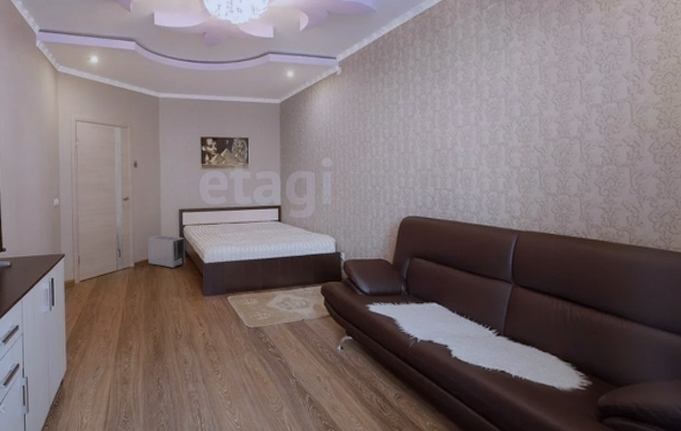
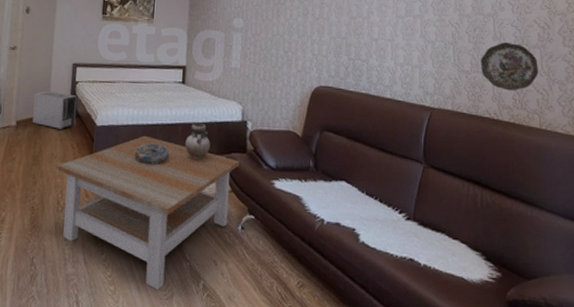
coffee table: none [173,270,336,404] -> present [57,135,240,291]
decorative bowl: none [240,277,272,295] -> present [134,144,170,164]
vase: none [285,256,308,289] -> present [185,122,211,159]
decorative plate: none [567,164,629,210] -> present [480,42,539,91]

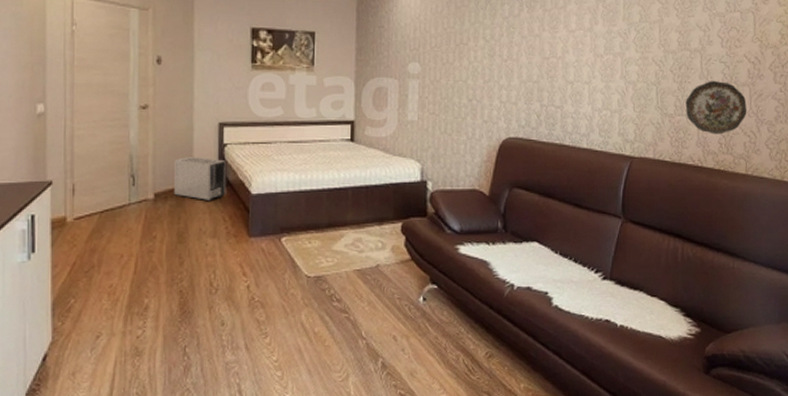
coffee table: present [57,135,240,291] -> none [207,202,419,373]
decorative bowl: present [134,144,170,164] -> none [298,212,340,235]
vase: present [185,122,211,159] -> none [356,185,386,226]

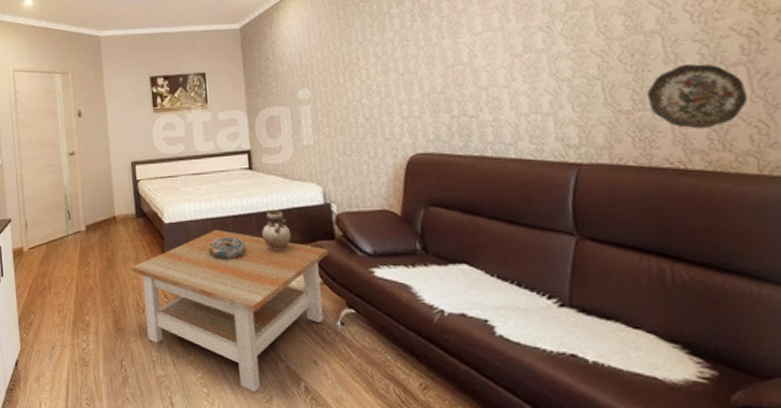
air purifier: present [173,157,226,202] -> none [98,193,143,231]
coffee table: none [207,202,419,373] -> present [132,229,329,393]
decorative bowl: none [298,212,340,235] -> present [208,238,247,259]
vase: none [356,185,386,226] -> present [262,210,291,250]

